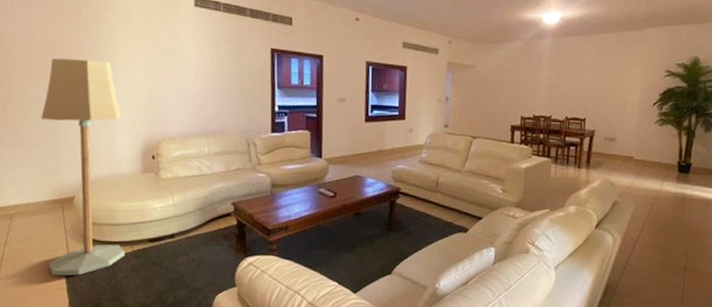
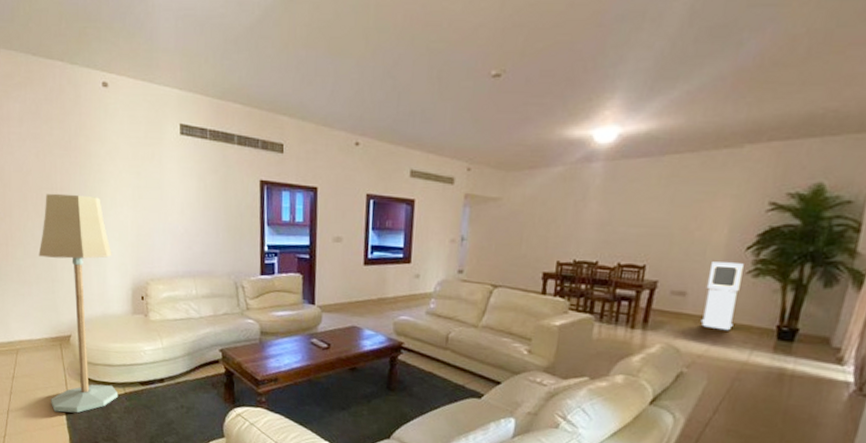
air purifier: none [626,114,652,167] -> present [701,261,744,331]

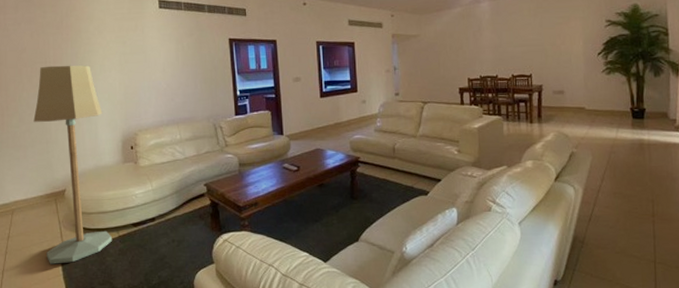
air purifier: present [701,261,744,331] -> none [576,65,601,116]

